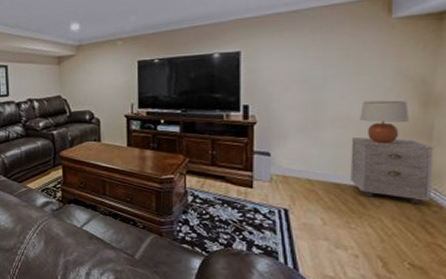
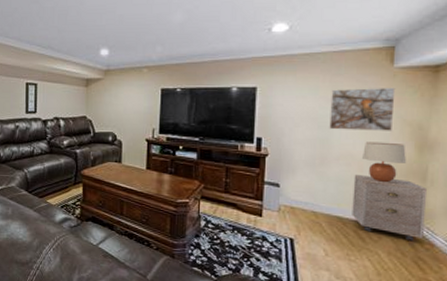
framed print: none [322,39,395,91] -> present [329,87,396,131]

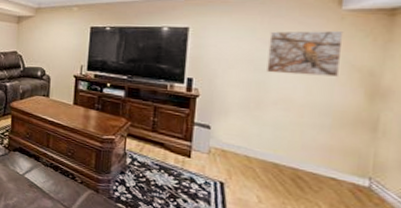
cabinet: present [352,175,428,242] -> none [289,121,379,195]
lamp: present [362,141,406,183] -> none [303,86,354,131]

